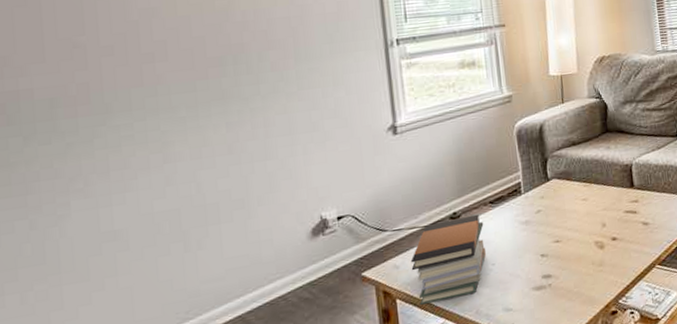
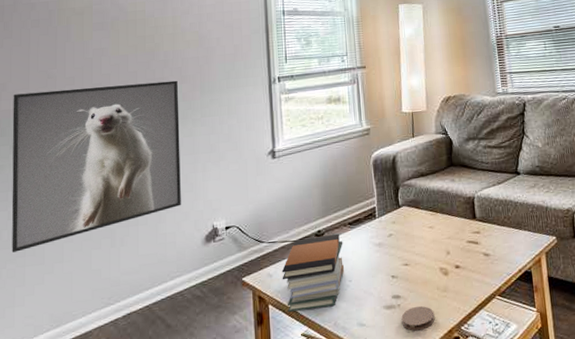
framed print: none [21,46,277,270] -> present [11,80,181,253]
coaster: none [553,283,590,310] -> present [401,306,435,331]

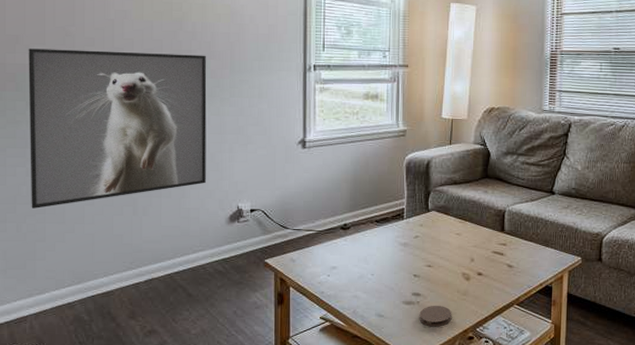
book stack: present [281,233,344,312] -> none [304,229,369,296]

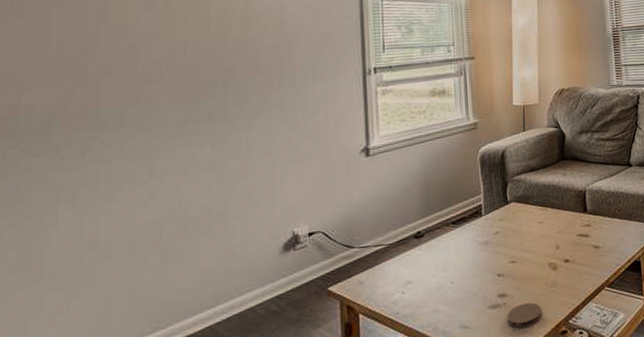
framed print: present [28,48,207,209] -> none [23,70,254,277]

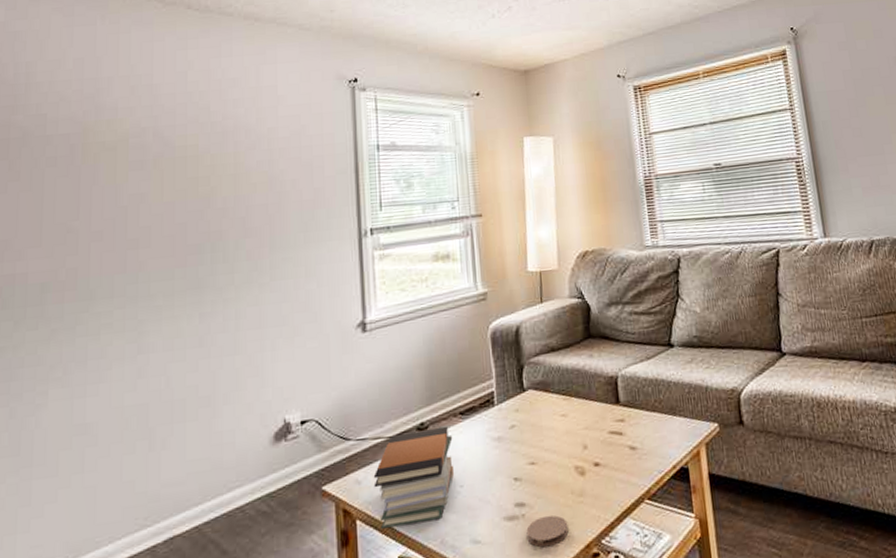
book stack: none [375,233,446,320] -> present [373,426,454,528]

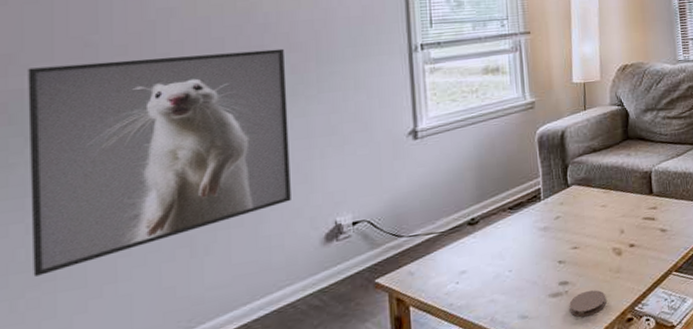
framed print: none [14,234,243,462] -> present [28,48,291,277]
book stack: present [373,426,454,528] -> none [426,220,503,312]

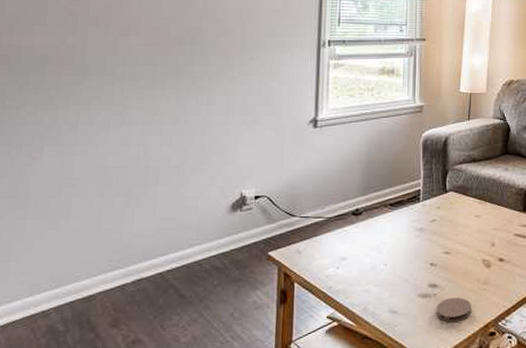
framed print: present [28,48,291,277] -> none [11,29,216,203]

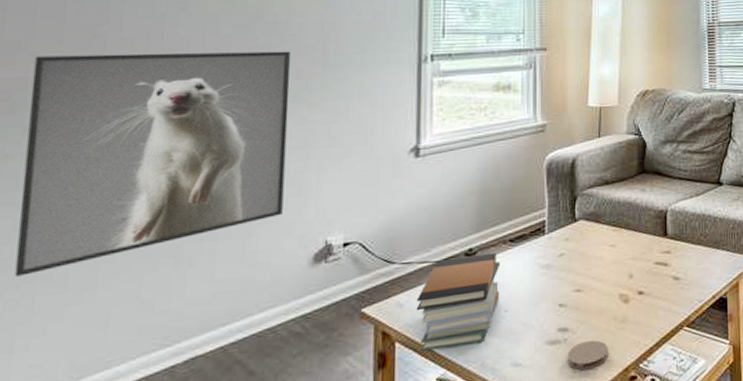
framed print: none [11,29,216,203] -> present [14,51,291,277]
book stack: none [311,214,382,292] -> present [416,252,501,351]

